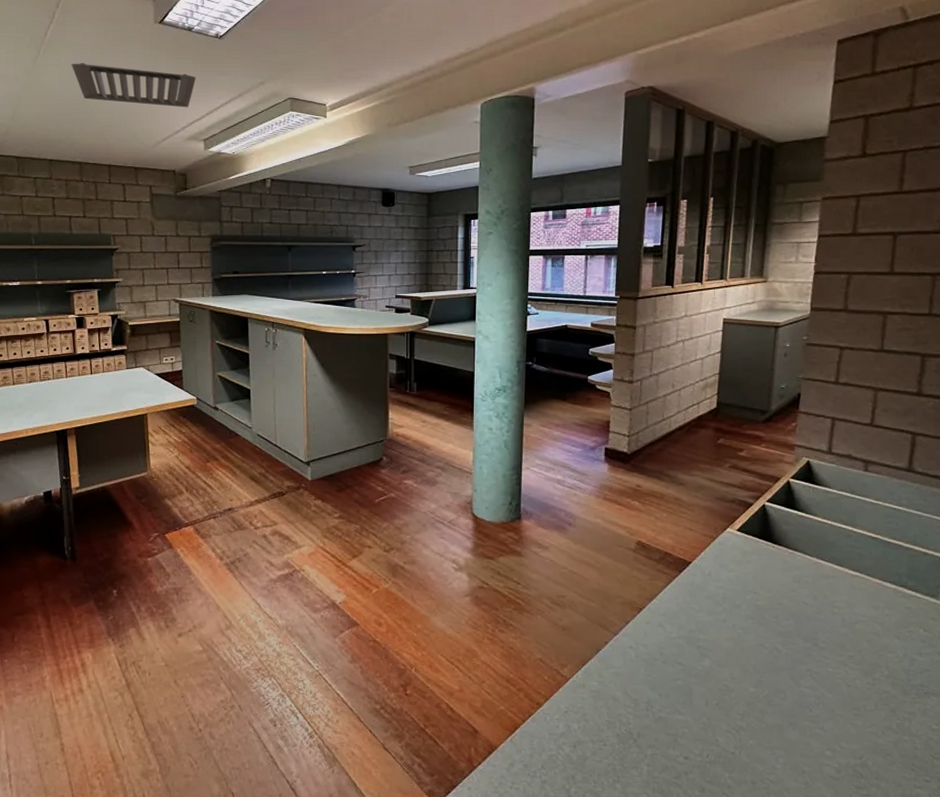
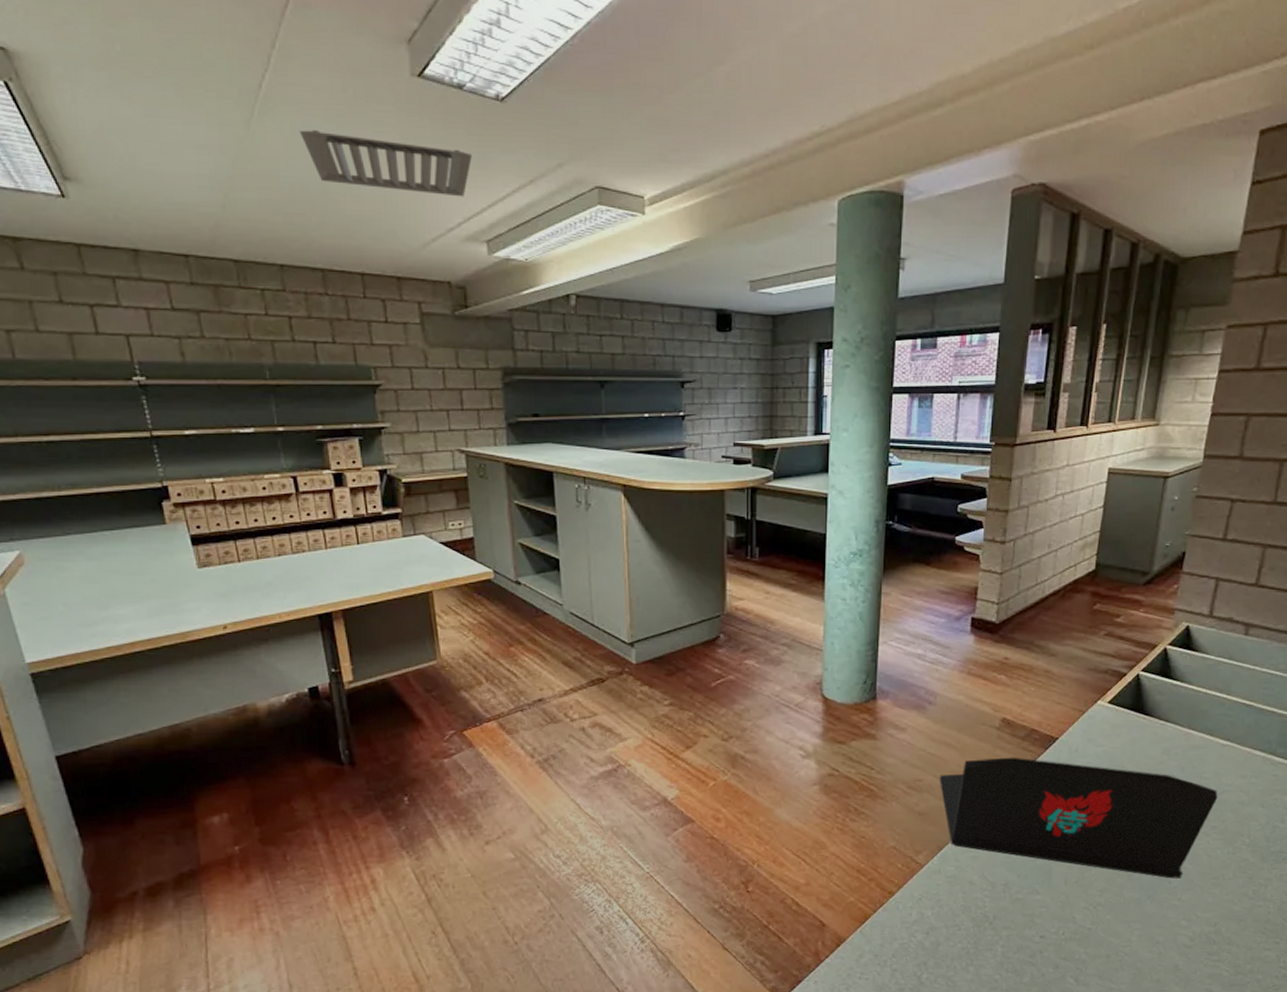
laptop: none [580,578,852,707] -> present [939,757,1218,879]

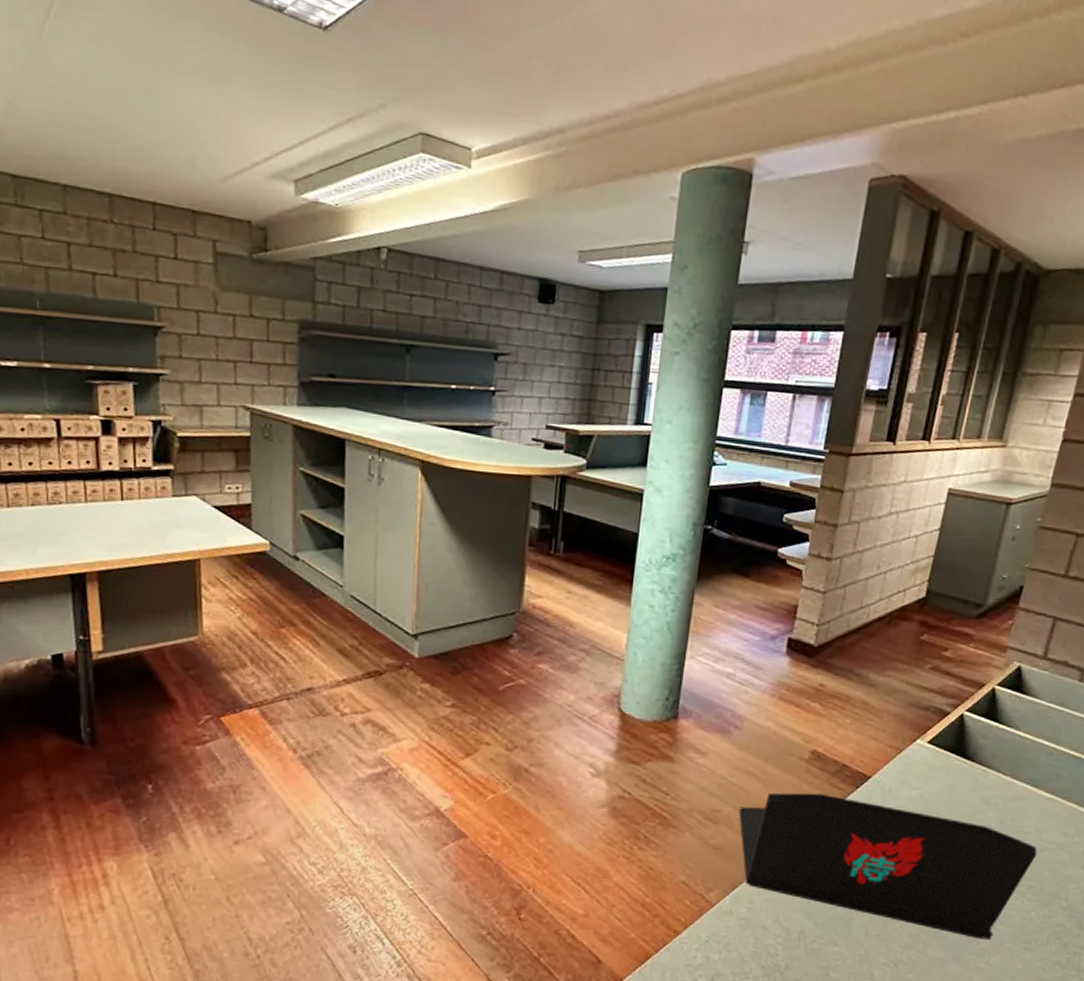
ceiling vent: present [299,130,472,197] -> none [97,39,287,130]

